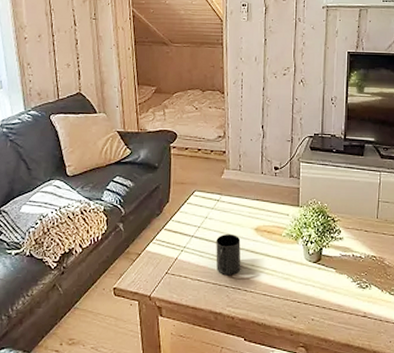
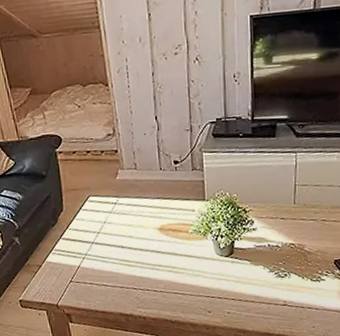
mug: present [216,233,241,275] -> none [118,236,148,278]

